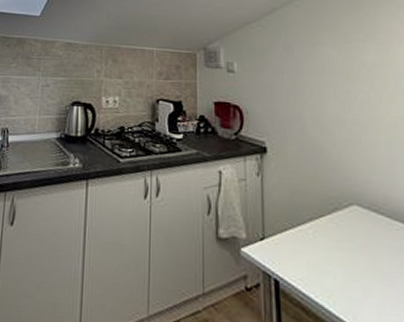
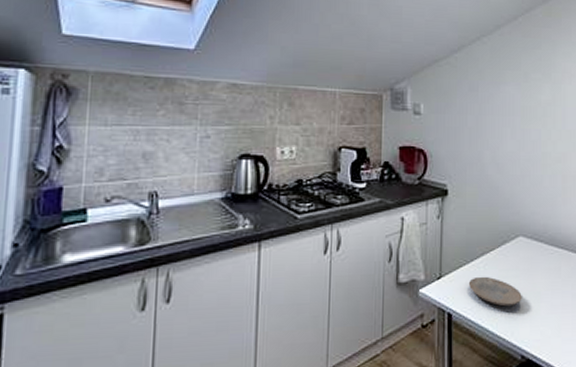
plate: none [297,243,364,284] -> present [469,276,522,307]

